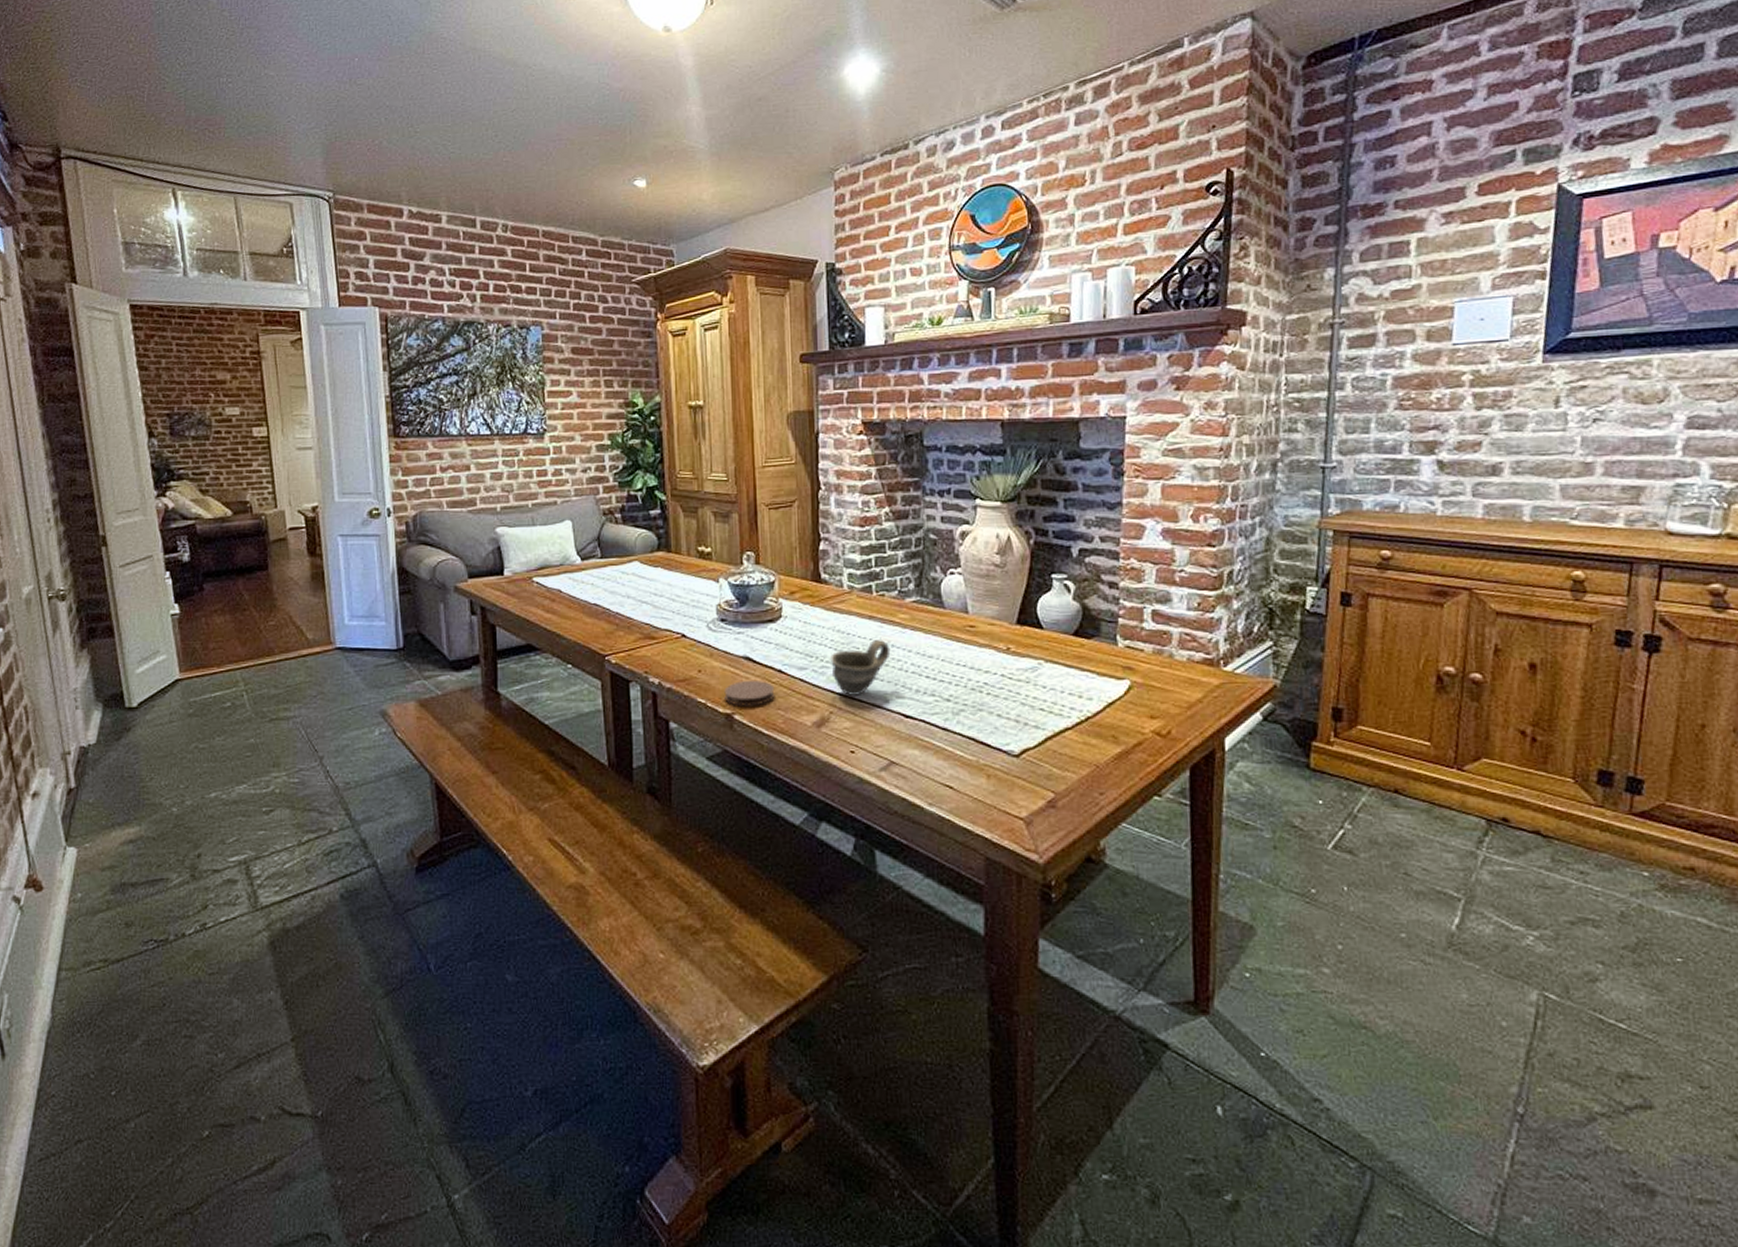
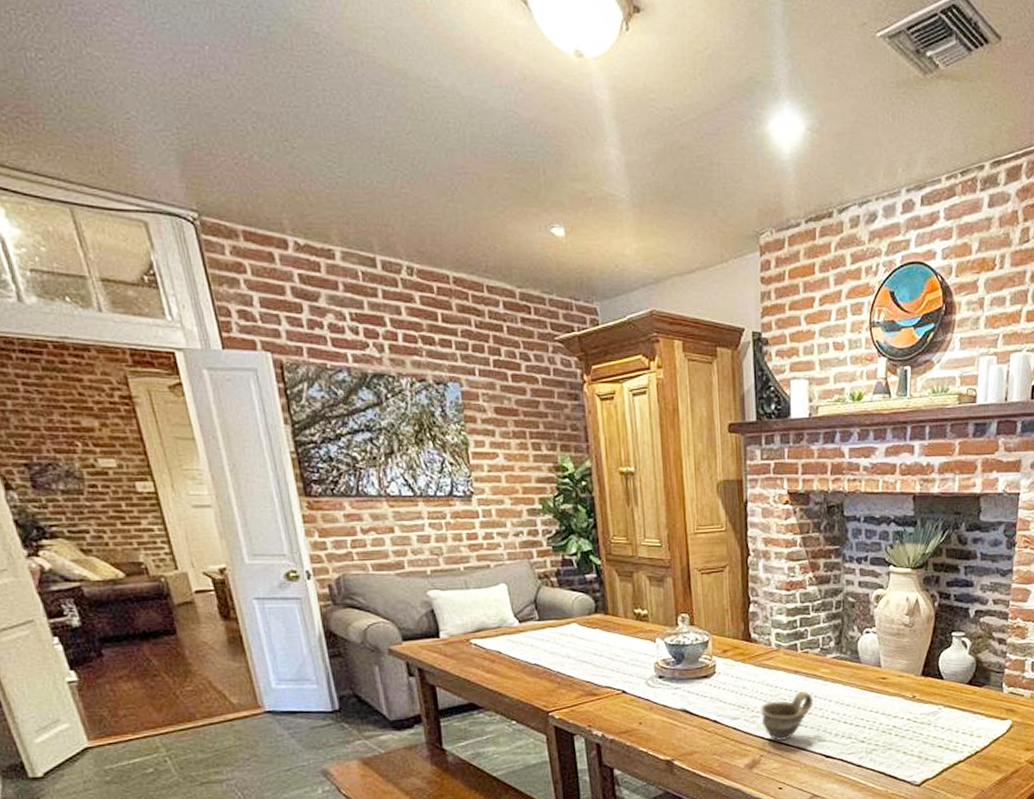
coaster: present [724,680,775,706] -> none [664,729,711,753]

